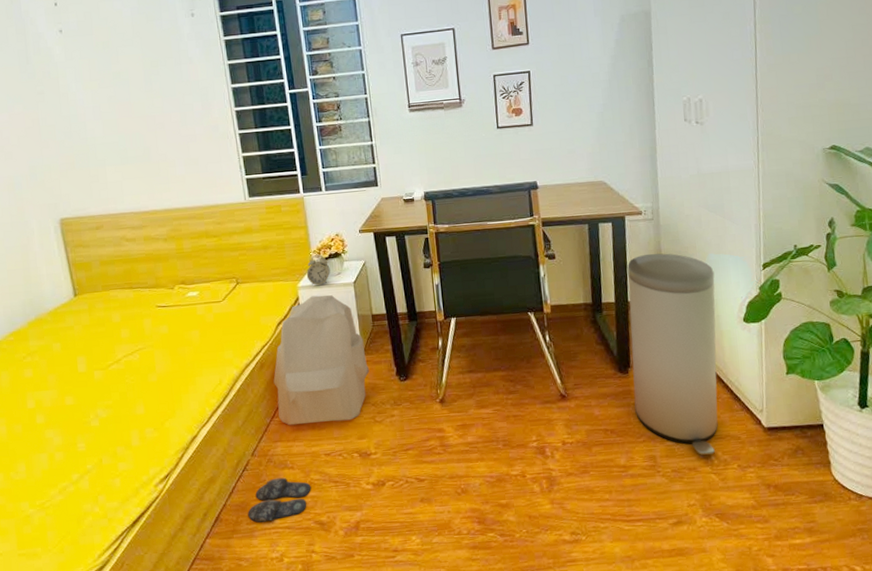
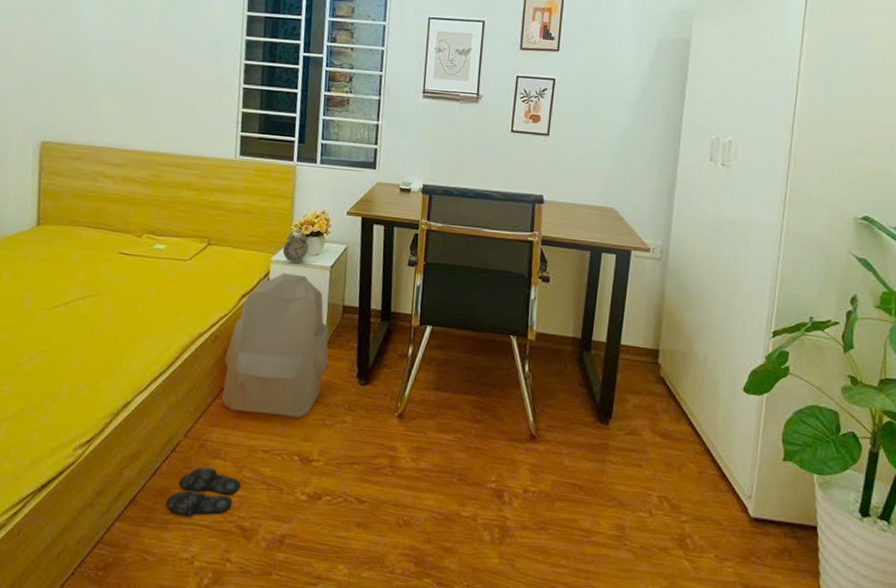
pedal bin: present [627,253,718,456] -> none [609,296,719,538]

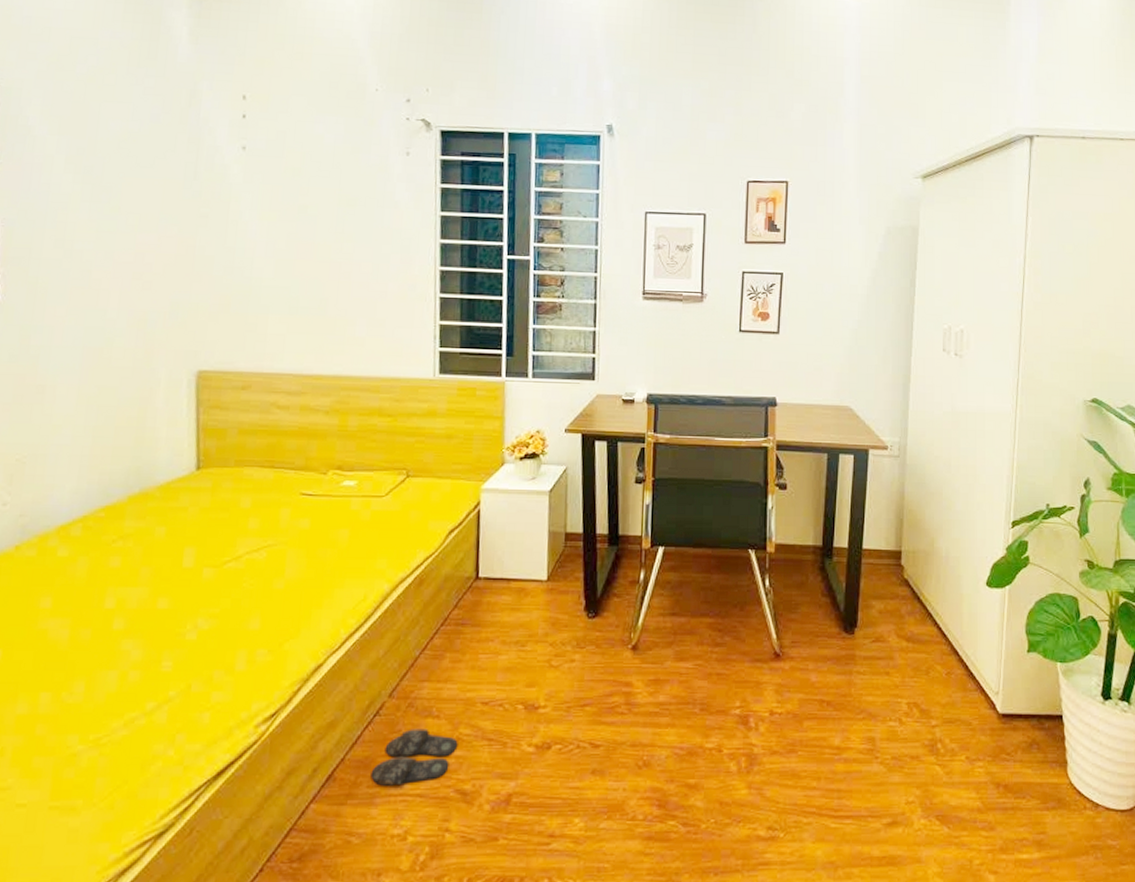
backpack: present [221,273,330,418] -> none [430,502,553,662]
alarm clock: present [282,229,309,263] -> none [494,453,524,489]

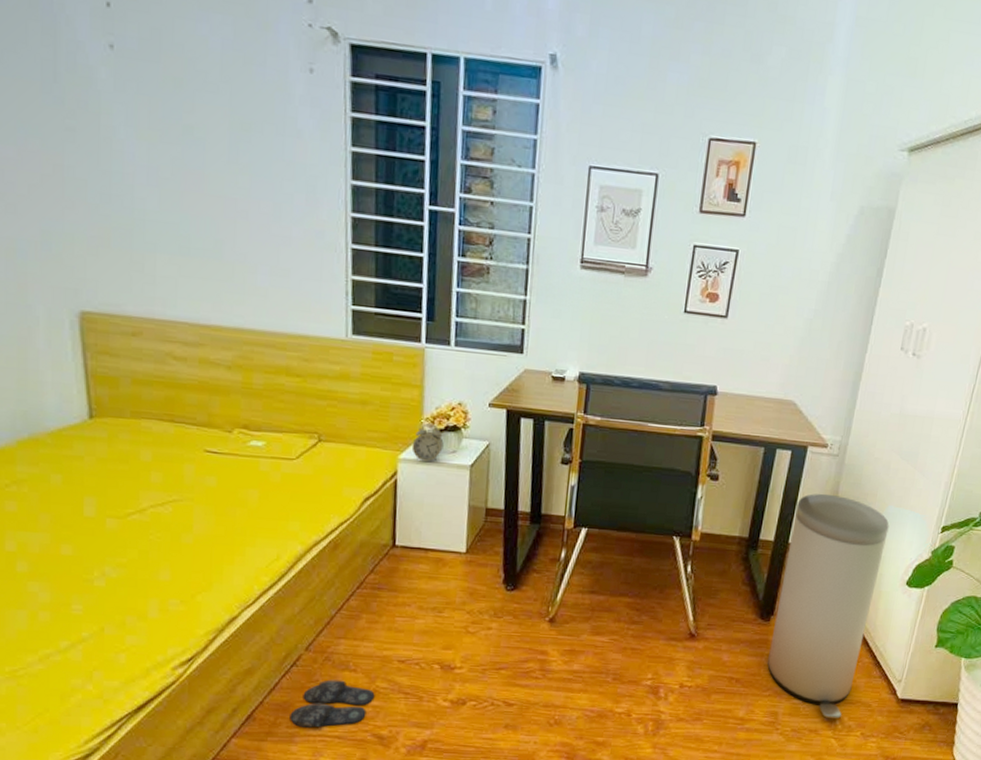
alarm clock: none [494,453,524,489] -> present [412,423,444,462]
pedal bin: none [856,495,959,742] -> present [767,493,890,720]

